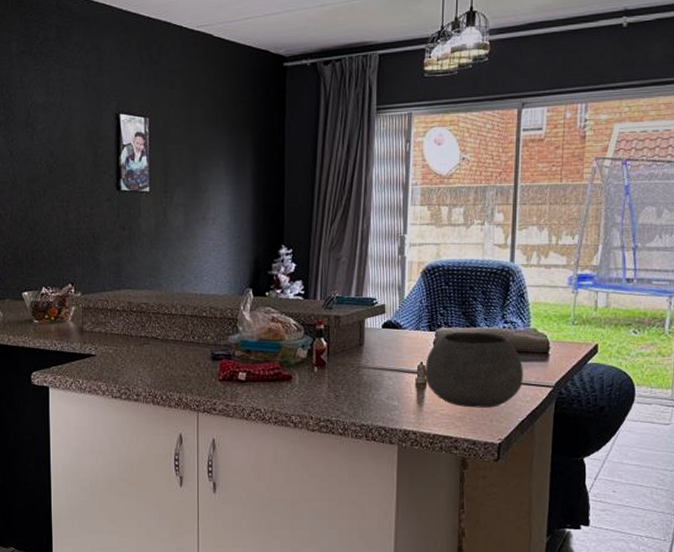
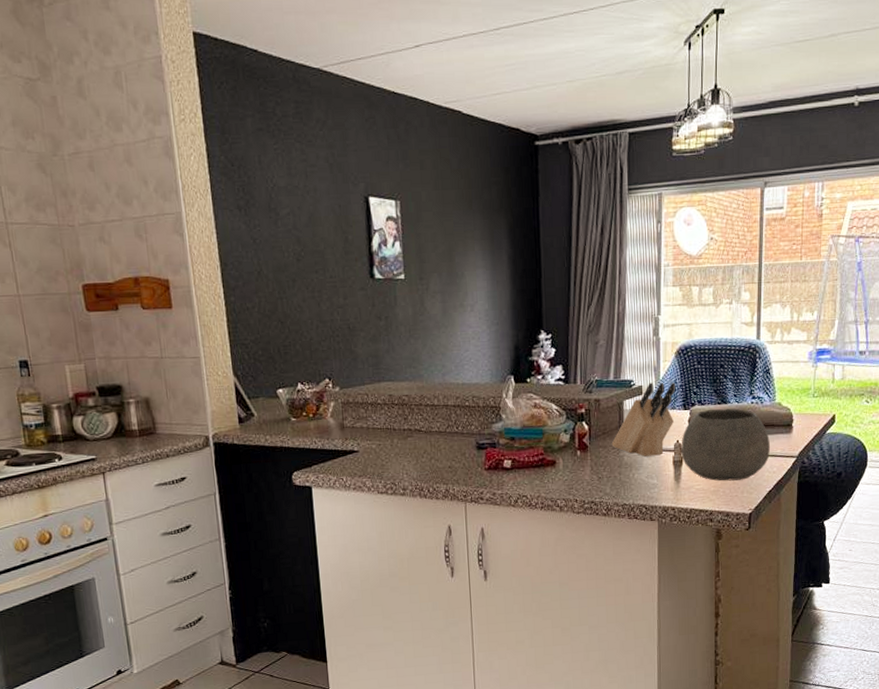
knife block: none [350,302,421,377] -> present [611,382,676,457]

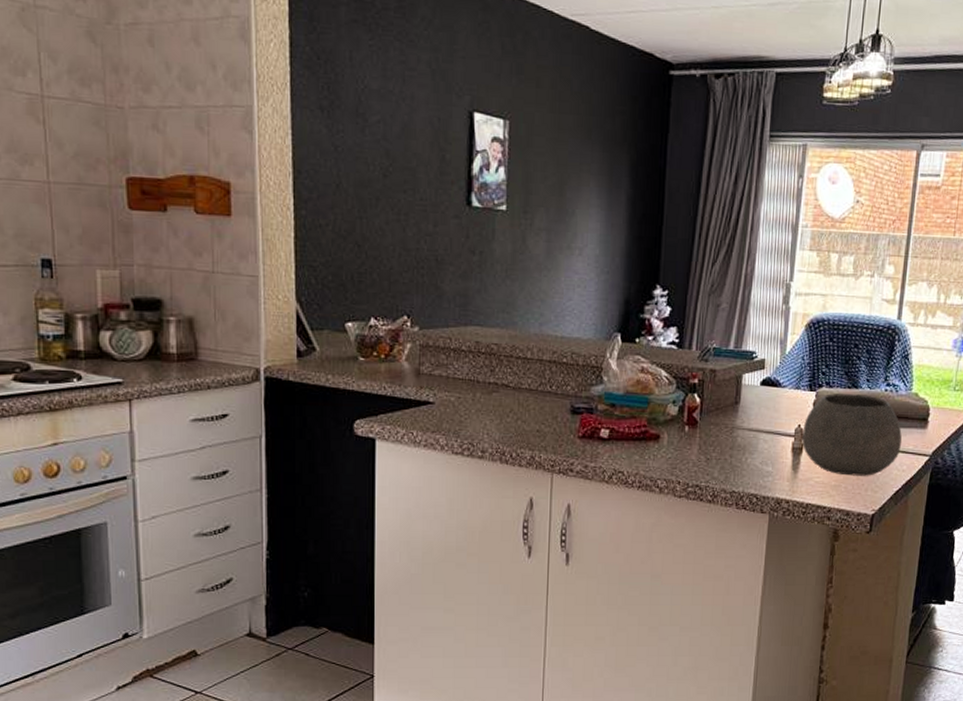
knife block: present [611,382,676,457] -> none [724,356,803,440]

